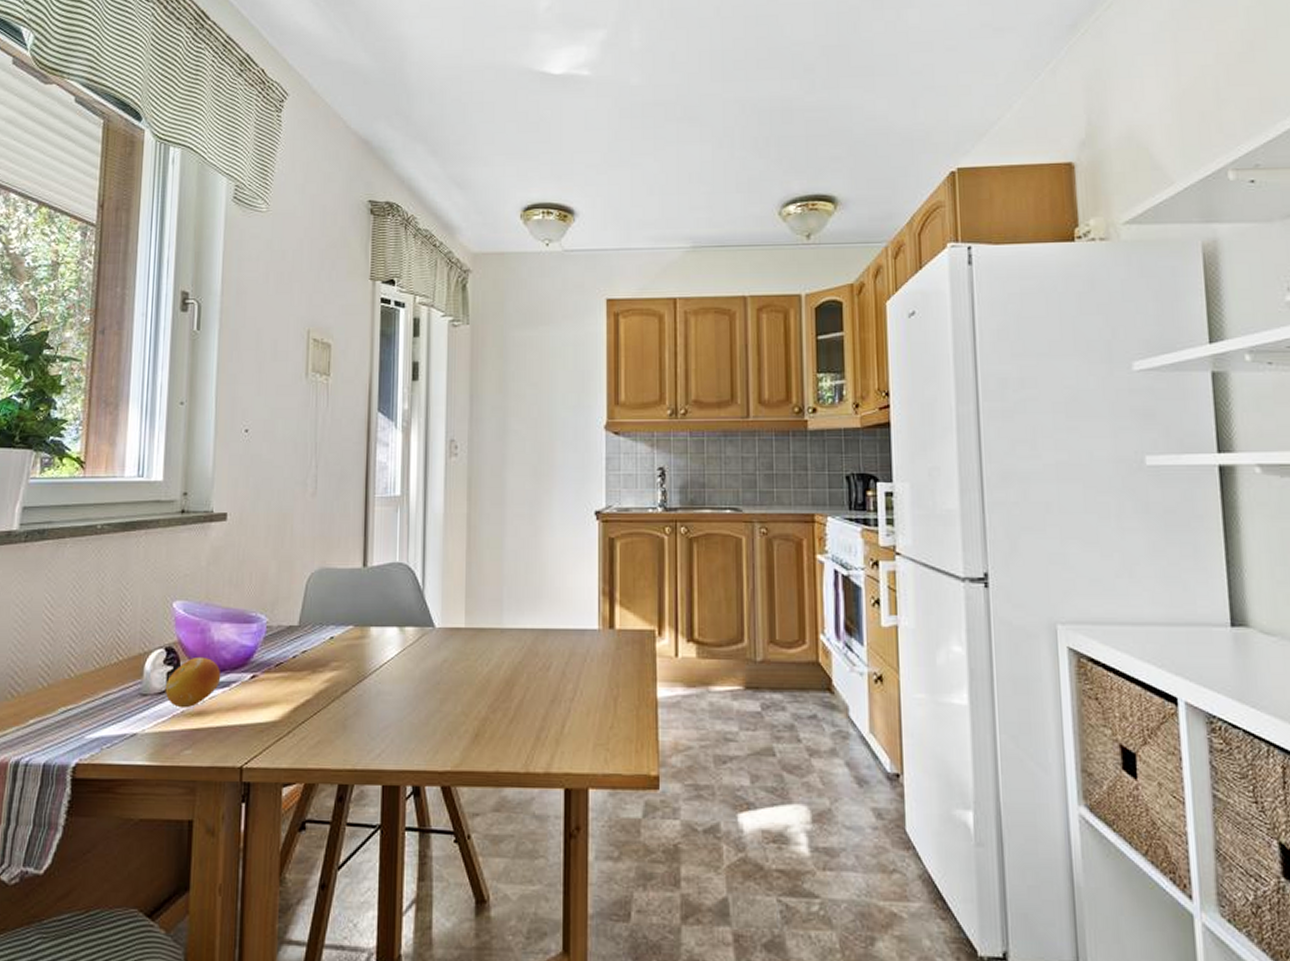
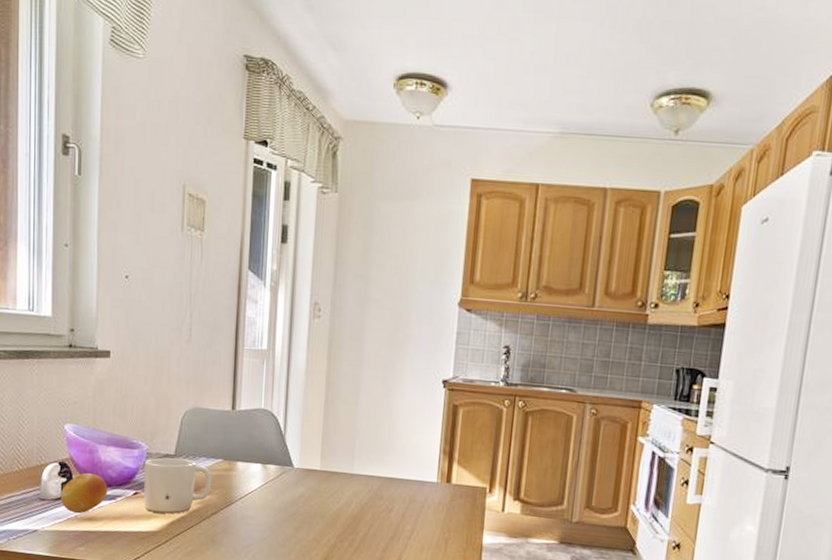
mug: none [262,629,342,698] -> present [144,457,212,514]

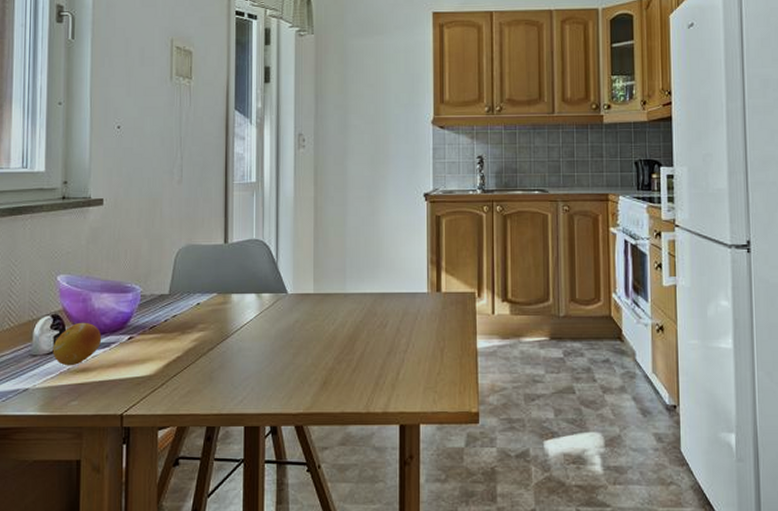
mug: present [144,457,212,514] -> none [138,297,207,355]

